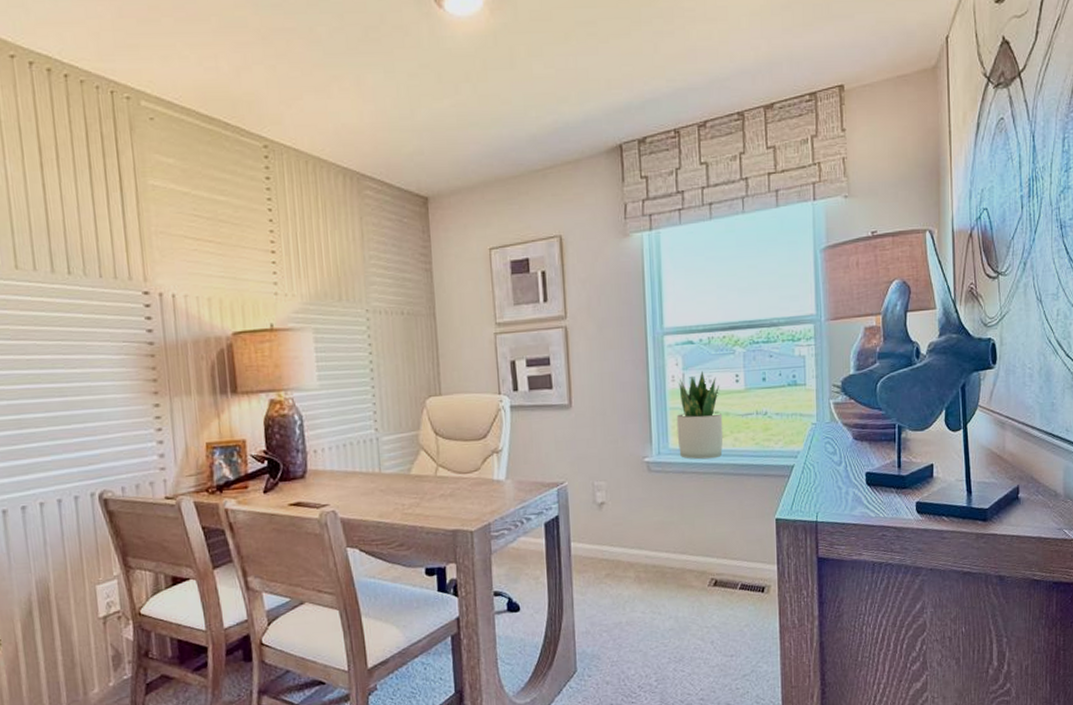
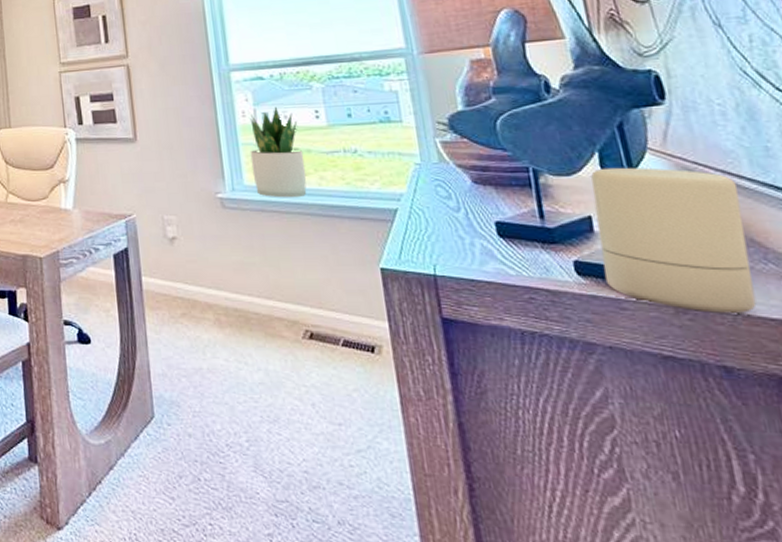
candle: none [935,422,1030,536] -> present [591,167,757,314]

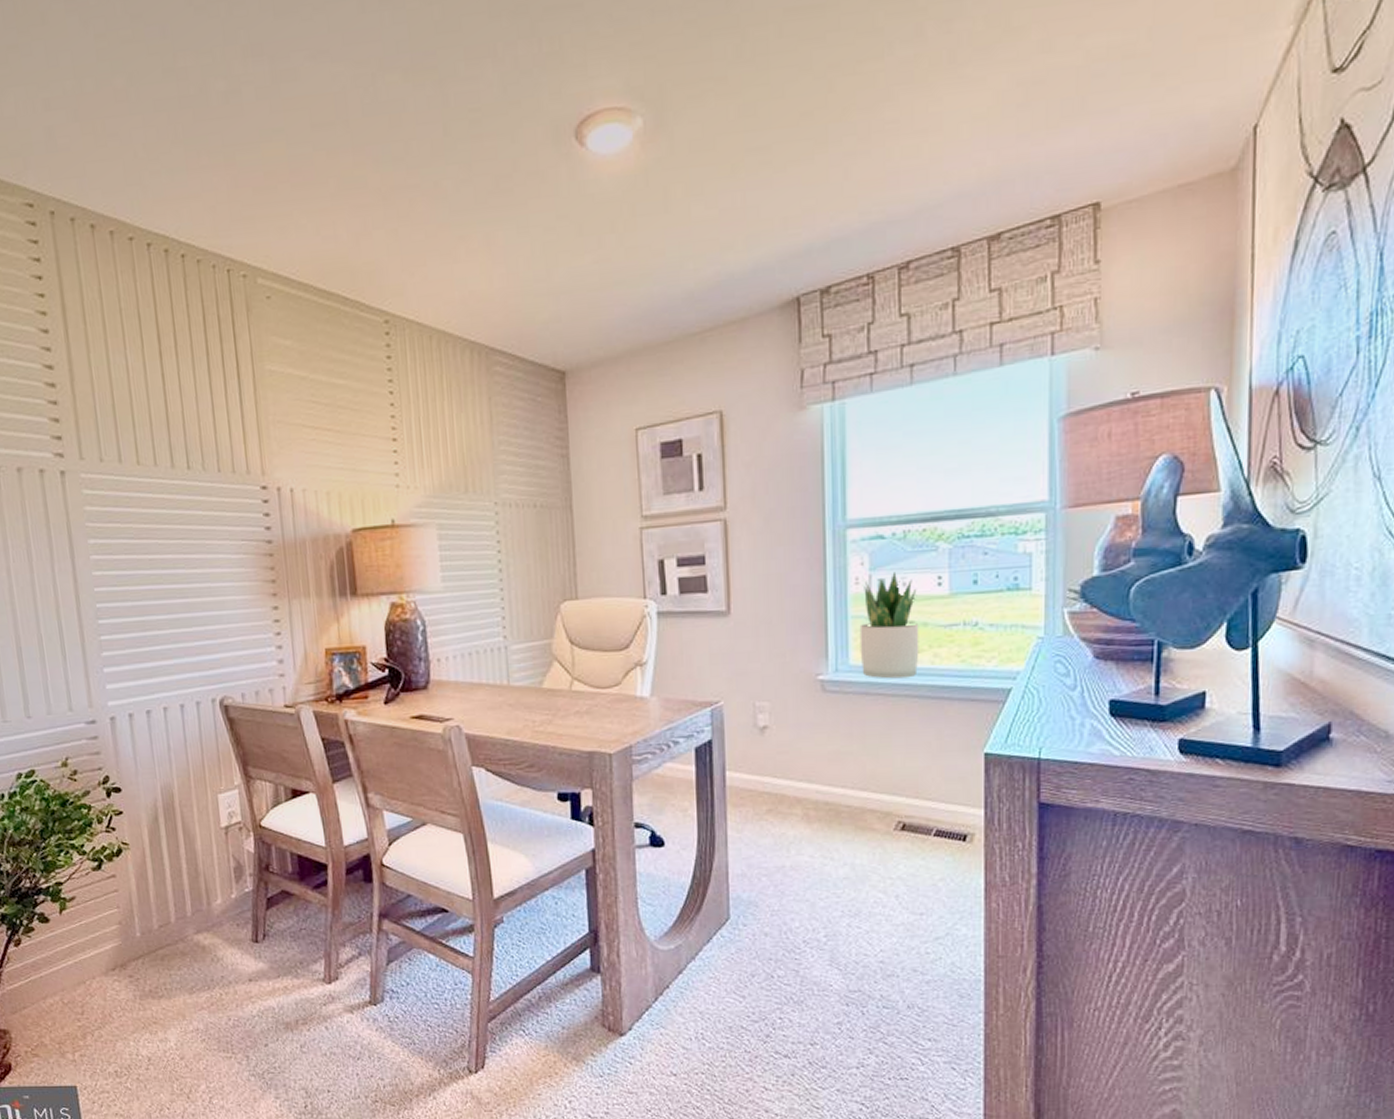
candle: present [591,167,757,314] -> none [1205,638,1352,788]

